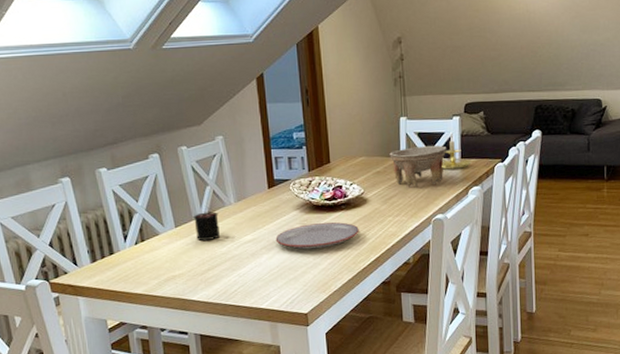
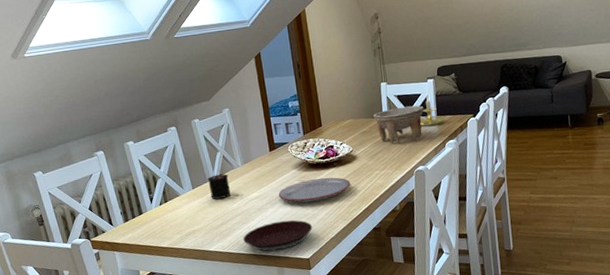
plate: none [232,268,313,304] -> present [243,220,313,252]

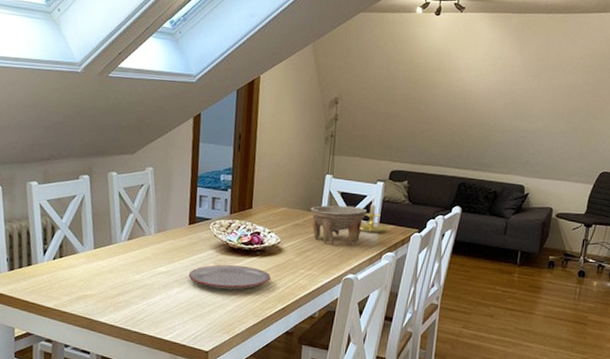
candle: present [207,170,231,199] -> none [112,233,137,266]
plate: present [243,220,313,252] -> none [139,303,219,337]

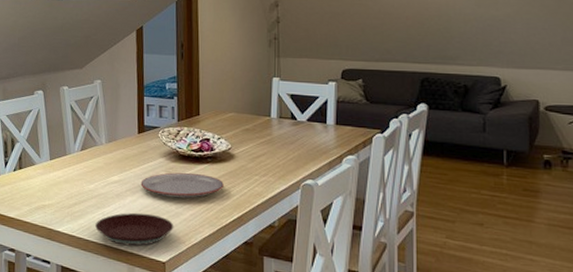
plate: none [139,303,219,337] -> present [95,212,174,247]
bowl: present [310,205,367,245] -> none [260,108,321,149]
candle holder: present [359,195,389,233] -> none [314,96,347,136]

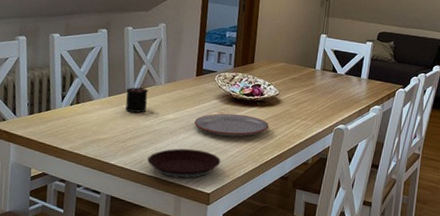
candle: none [66,144,90,176] -> present [125,83,149,113]

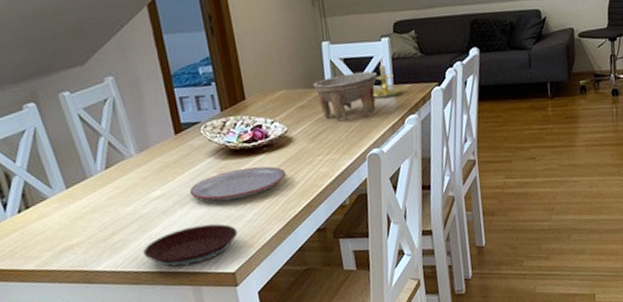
candle: present [125,83,149,113] -> none [86,161,122,202]
bowl: none [306,61,358,98] -> present [313,71,378,121]
candle holder: none [350,54,377,88] -> present [372,55,406,99]

